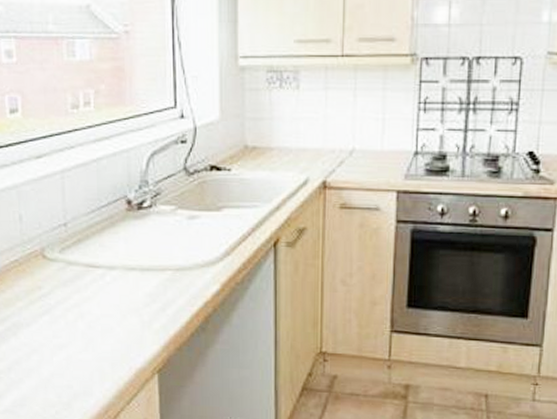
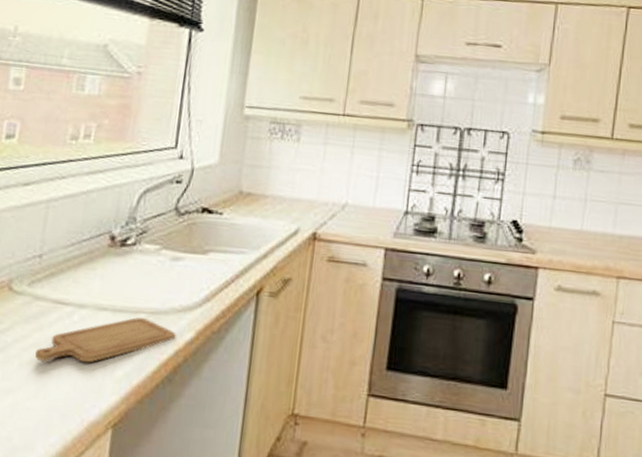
chopping board: none [78,275,203,320] -> present [35,317,176,363]

